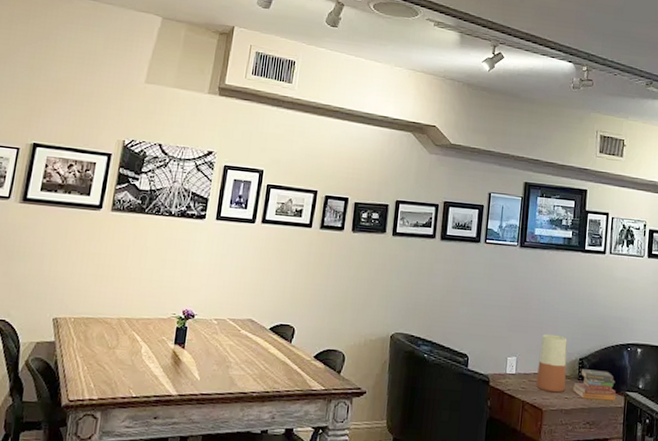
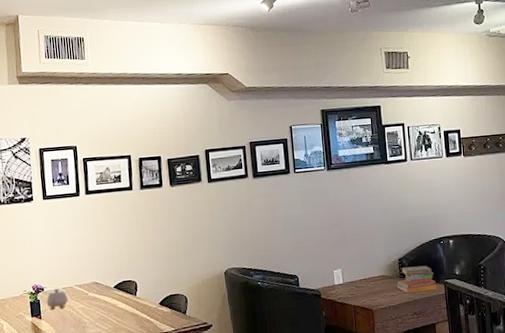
sugar bowl: none [193,318,218,341] -> present [46,288,68,309]
vase: present [536,334,568,393] -> none [361,242,390,294]

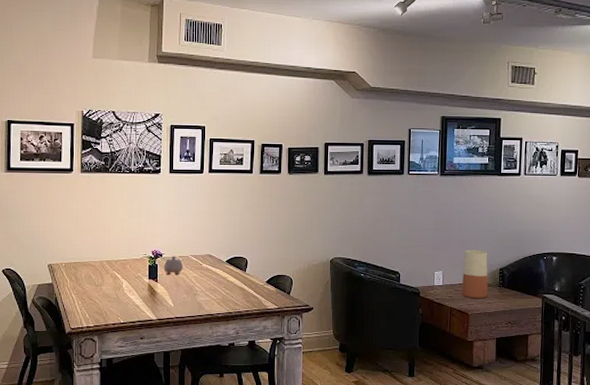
vase: none [361,242,390,294] -> present [462,249,489,299]
books: present [397,265,436,293] -> none [495,277,534,303]

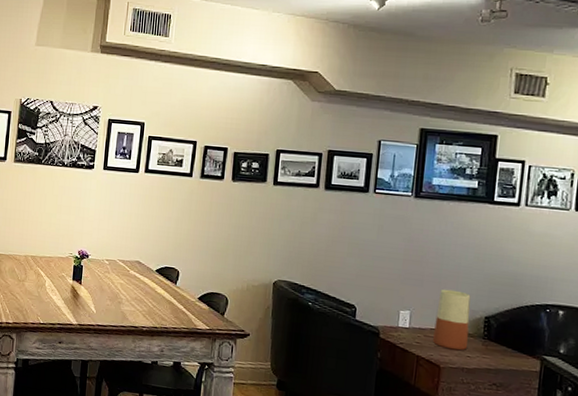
sugar bowl: present [163,256,183,275] -> none [88,258,110,279]

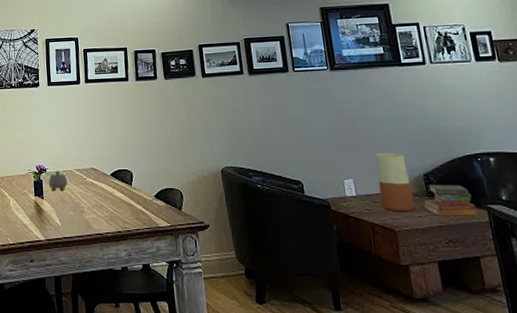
sugar bowl: none [88,258,110,279] -> present [48,170,68,190]
books: none [477,328,530,365] -> present [424,185,477,216]

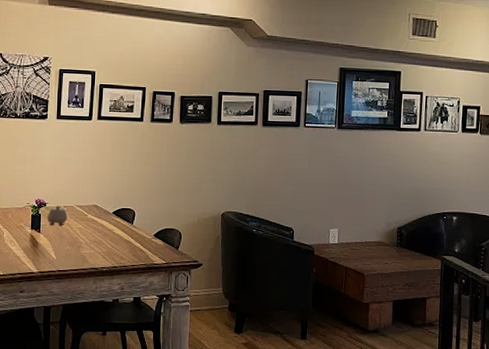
vase: present [376,152,415,212] -> none [358,207,386,259]
books: present [424,185,477,216] -> none [392,237,433,264]

